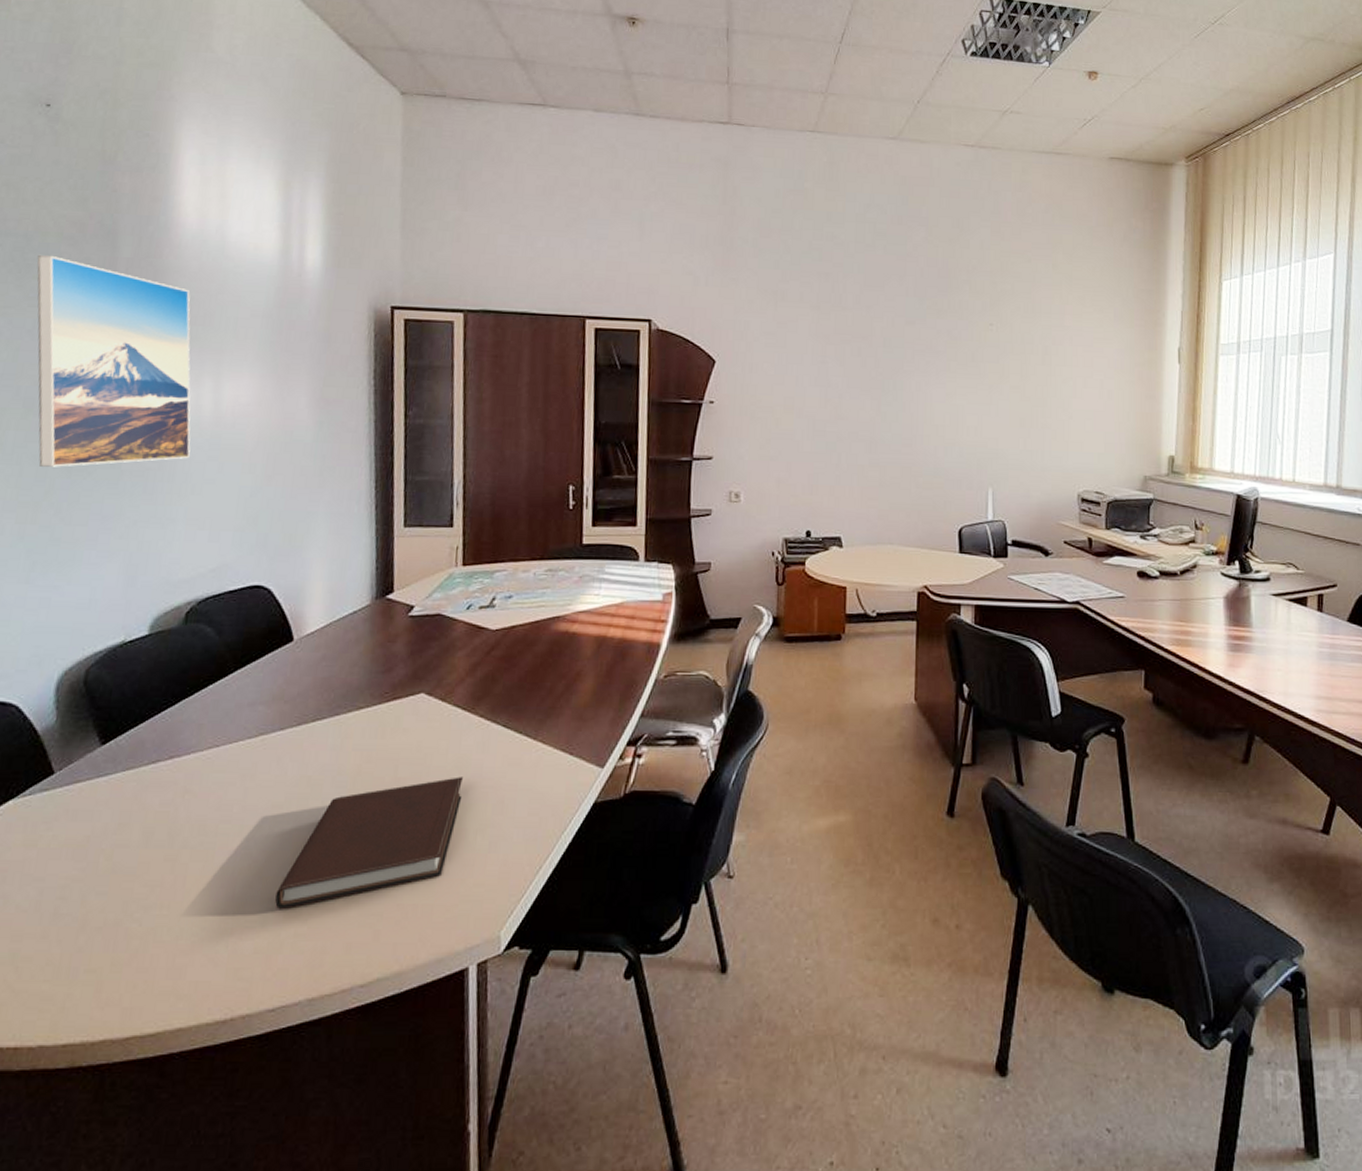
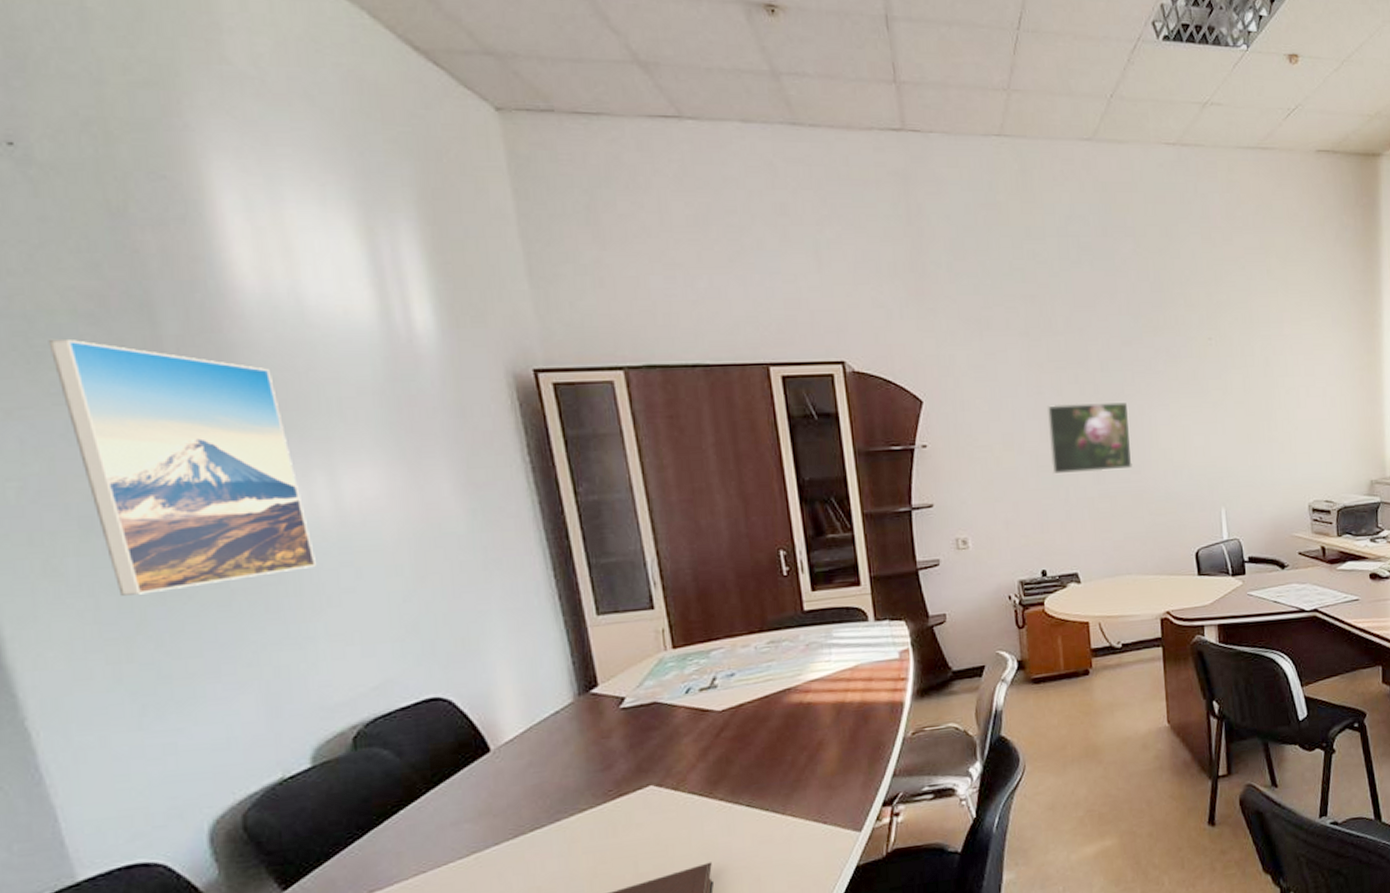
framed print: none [826,373,906,442] -> present [1046,402,1134,475]

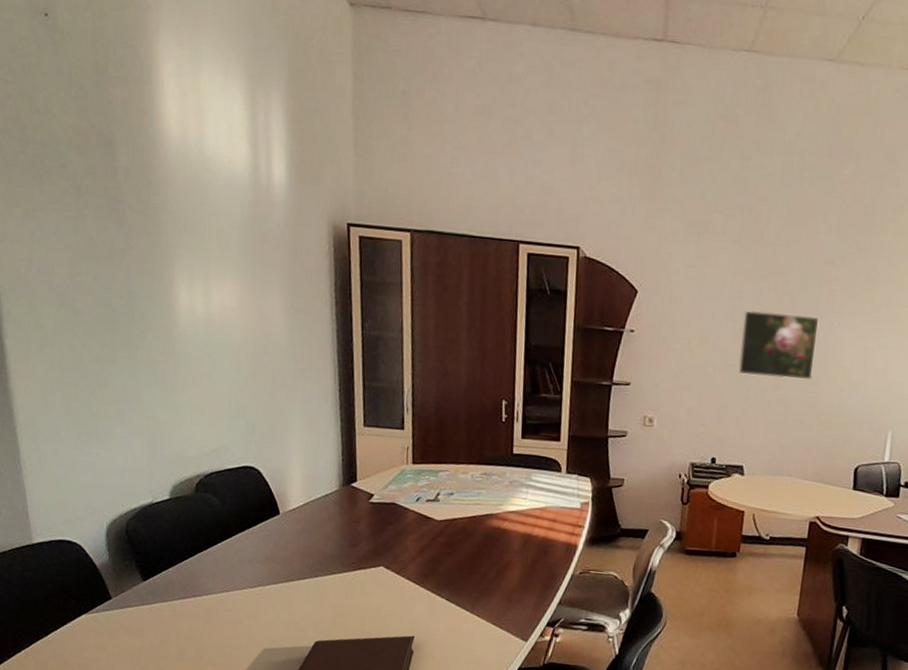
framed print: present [48,338,316,596] -> none [53,161,189,355]

